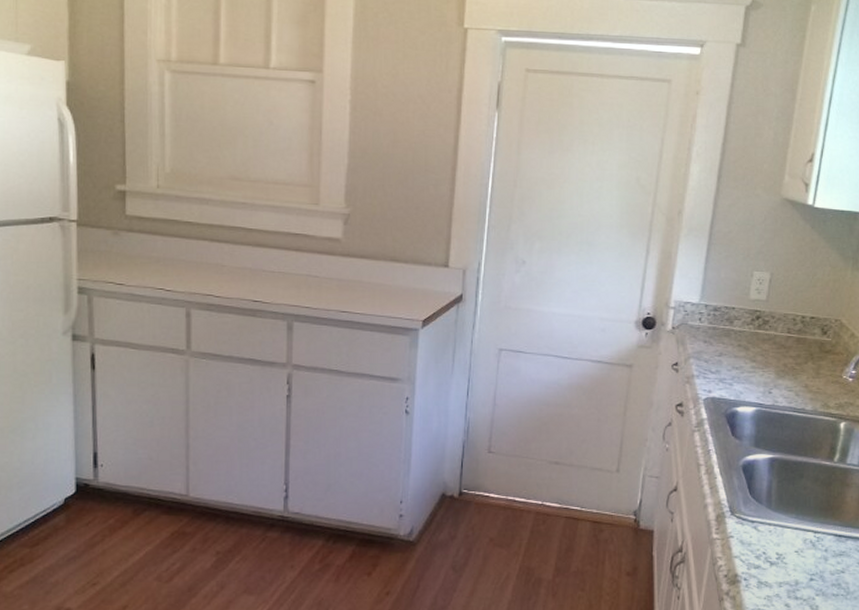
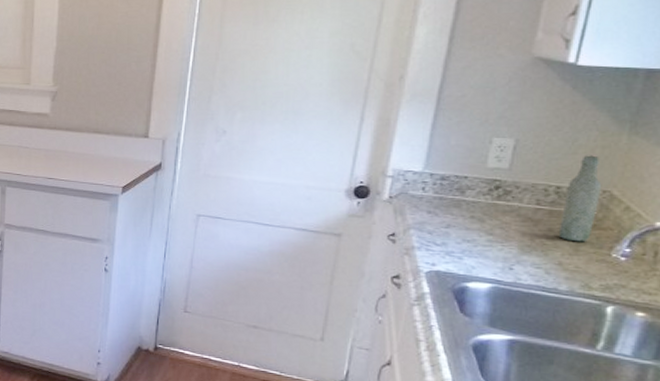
bottle: none [804,288,835,366] -> present [558,155,602,242]

